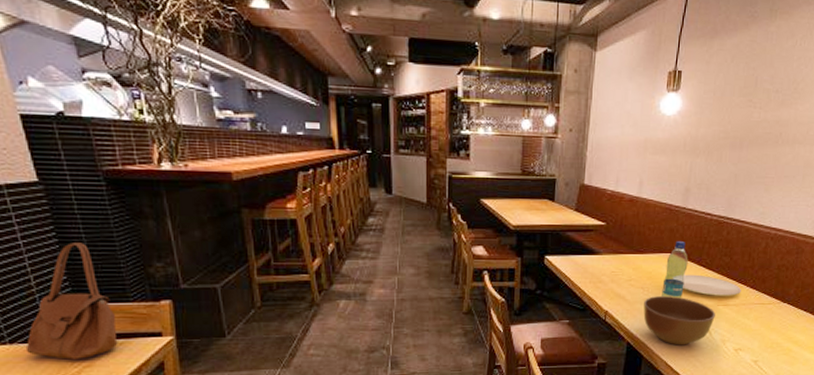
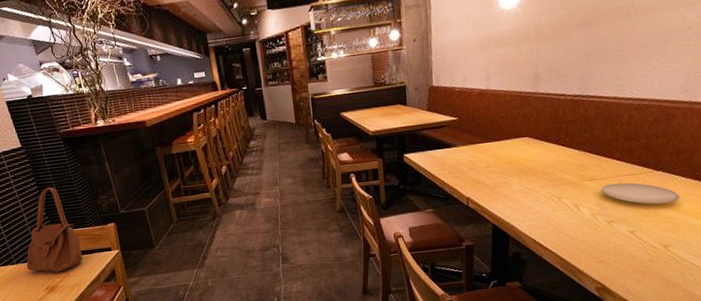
bowl: present [643,296,715,346] -> none [505,177,582,223]
bottle: present [662,240,688,299] -> none [521,124,546,179]
plate: present [683,274,742,296] -> none [543,153,608,173]
plate: none [732,311,800,336] -> present [601,182,681,205]

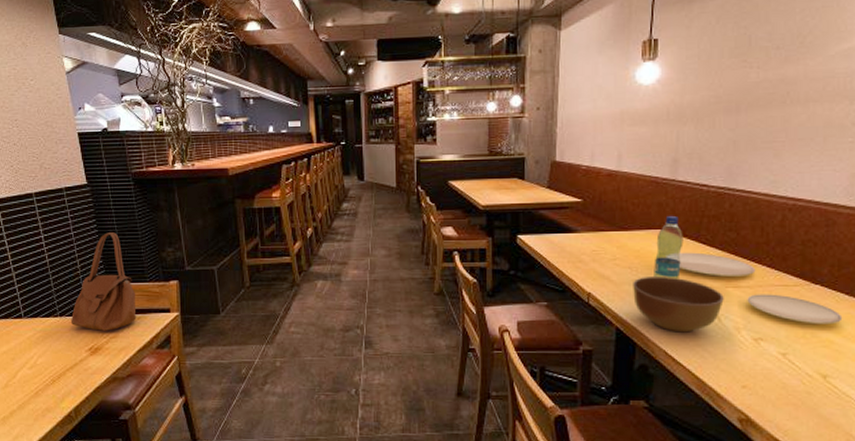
bowl: none [505,177,582,223] -> present [633,277,724,333]
bottle: none [521,124,546,179] -> present [654,215,684,280]
plate: none [543,153,608,173] -> present [679,252,756,277]

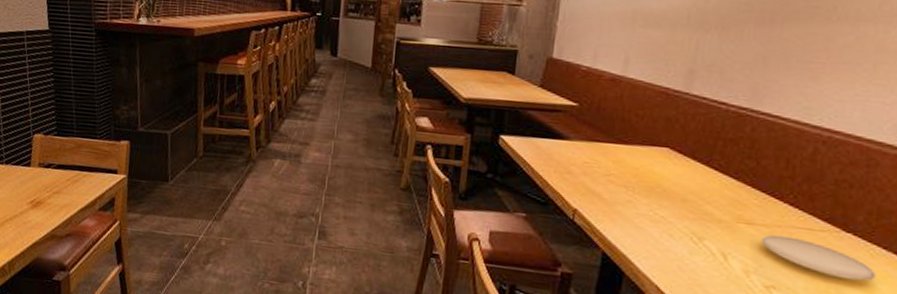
handbag: present [70,232,137,331] -> none [15,82,85,186]
bowl: present [633,277,724,333] -> none [626,199,734,269]
bottle: present [654,215,684,280] -> none [653,132,693,207]
plate: present [679,252,756,277] -> none [684,176,776,213]

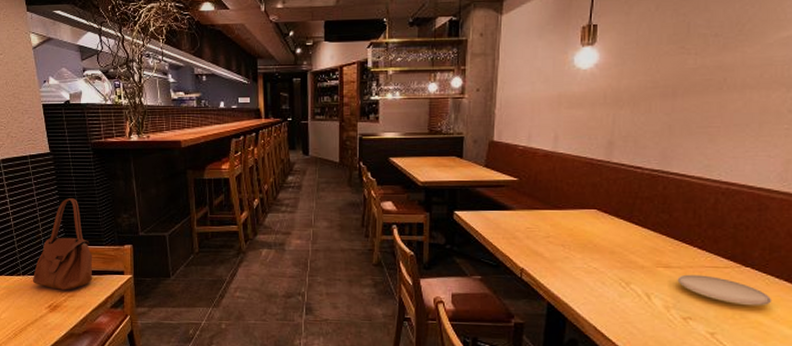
handbag: none [15,82,85,186] -> present [32,198,93,290]

